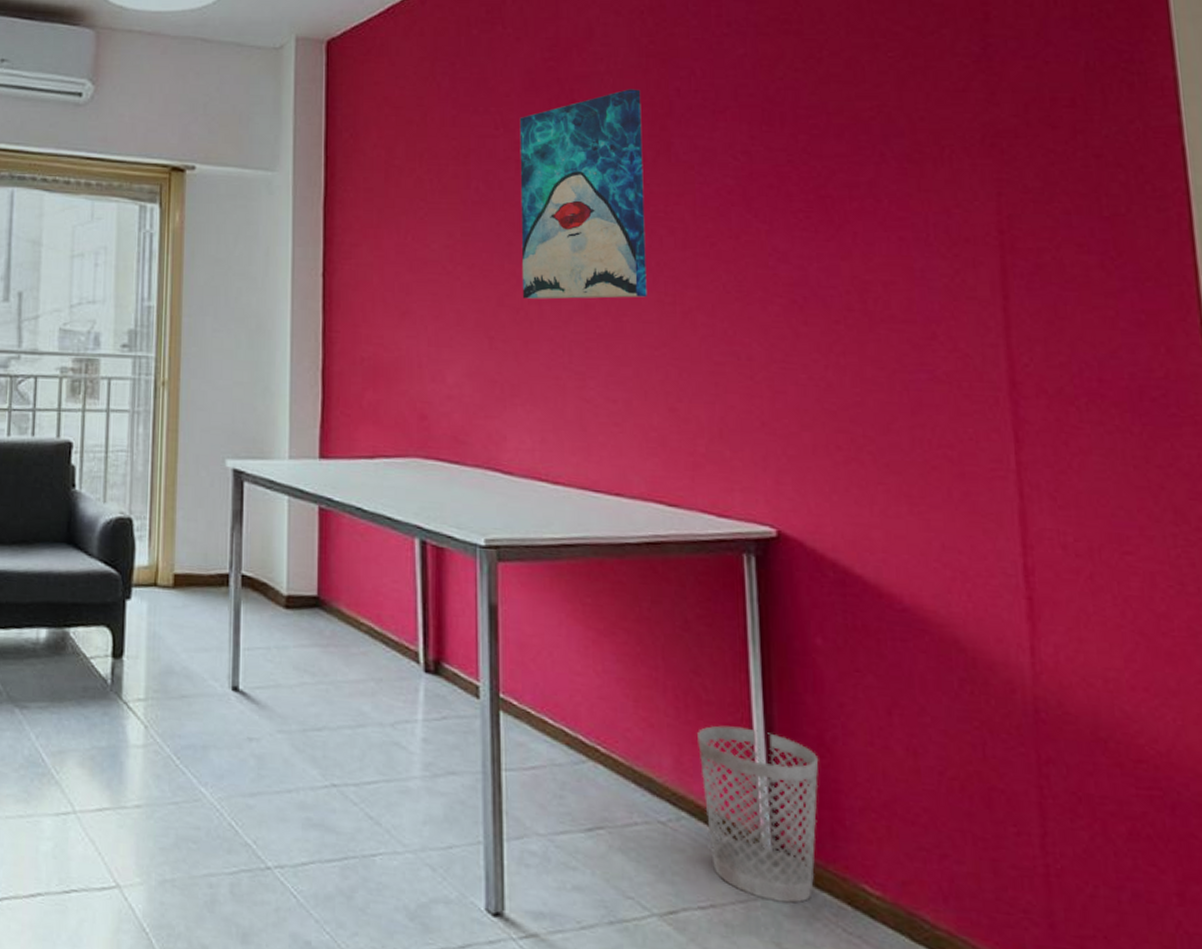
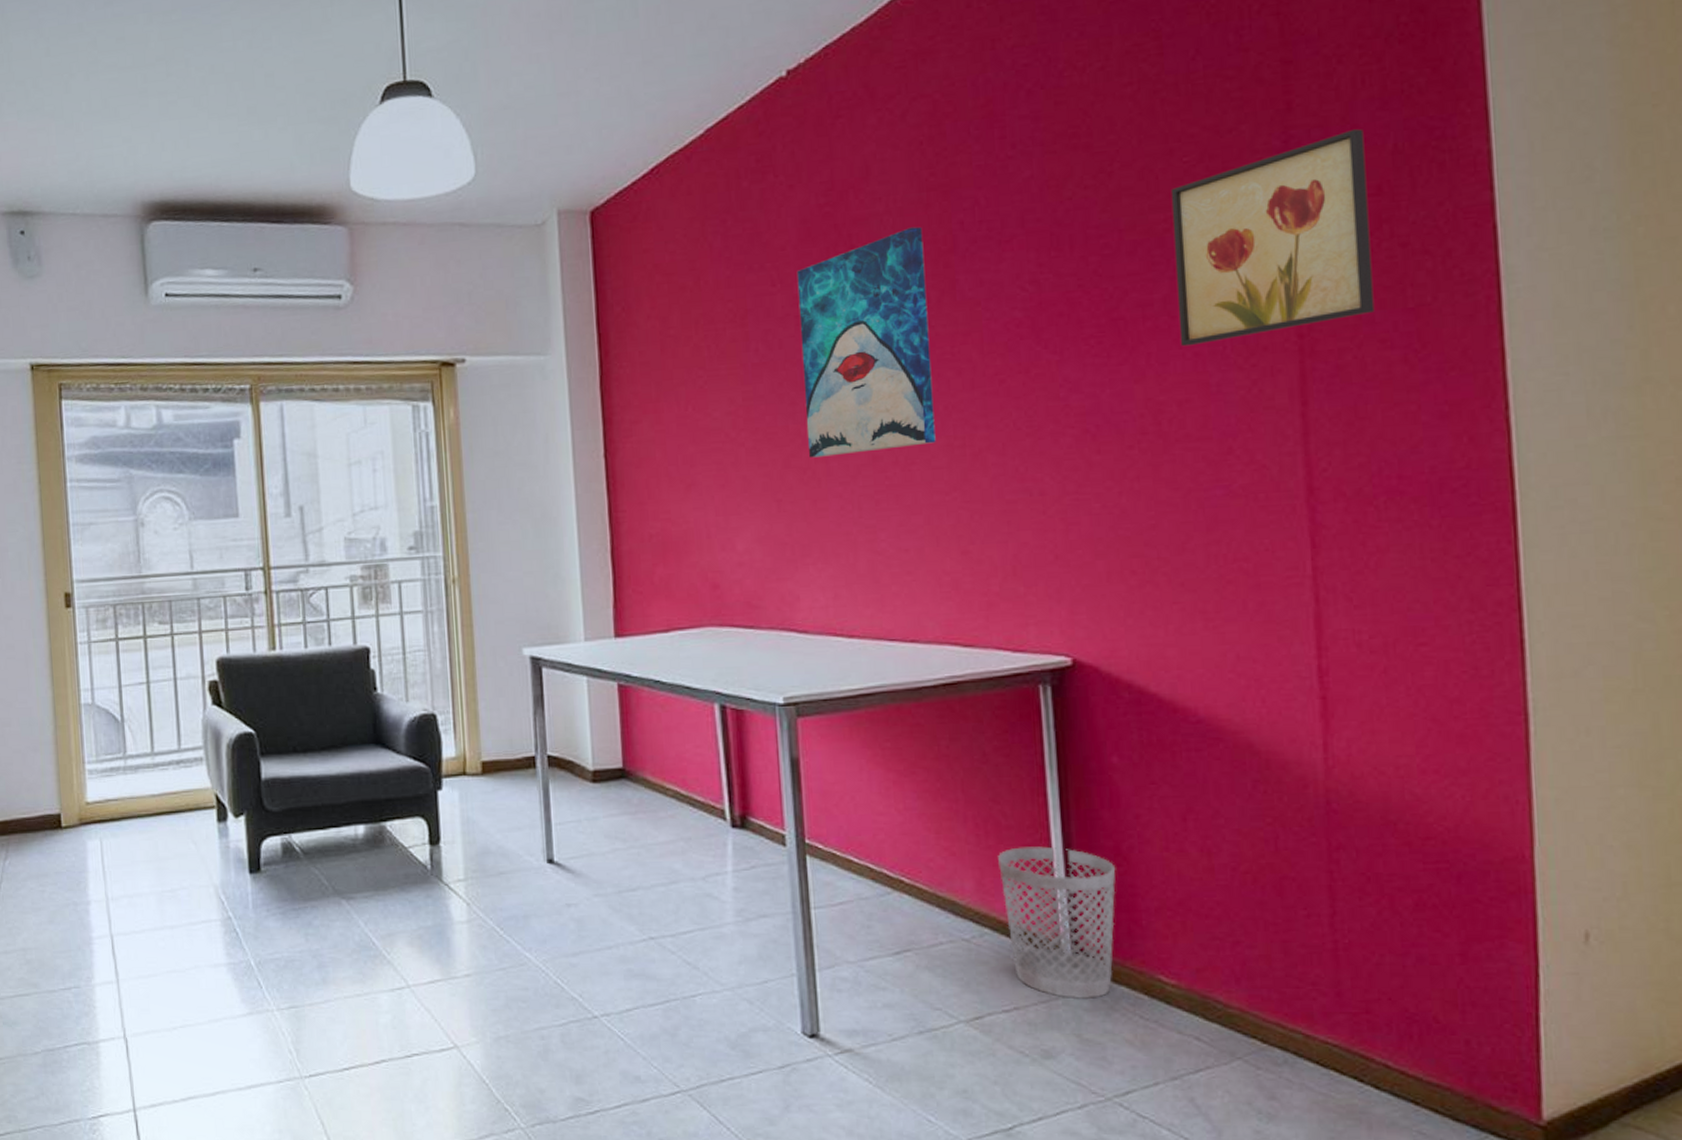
wall art: none [876,45,1072,230] -> present [1170,129,1375,347]

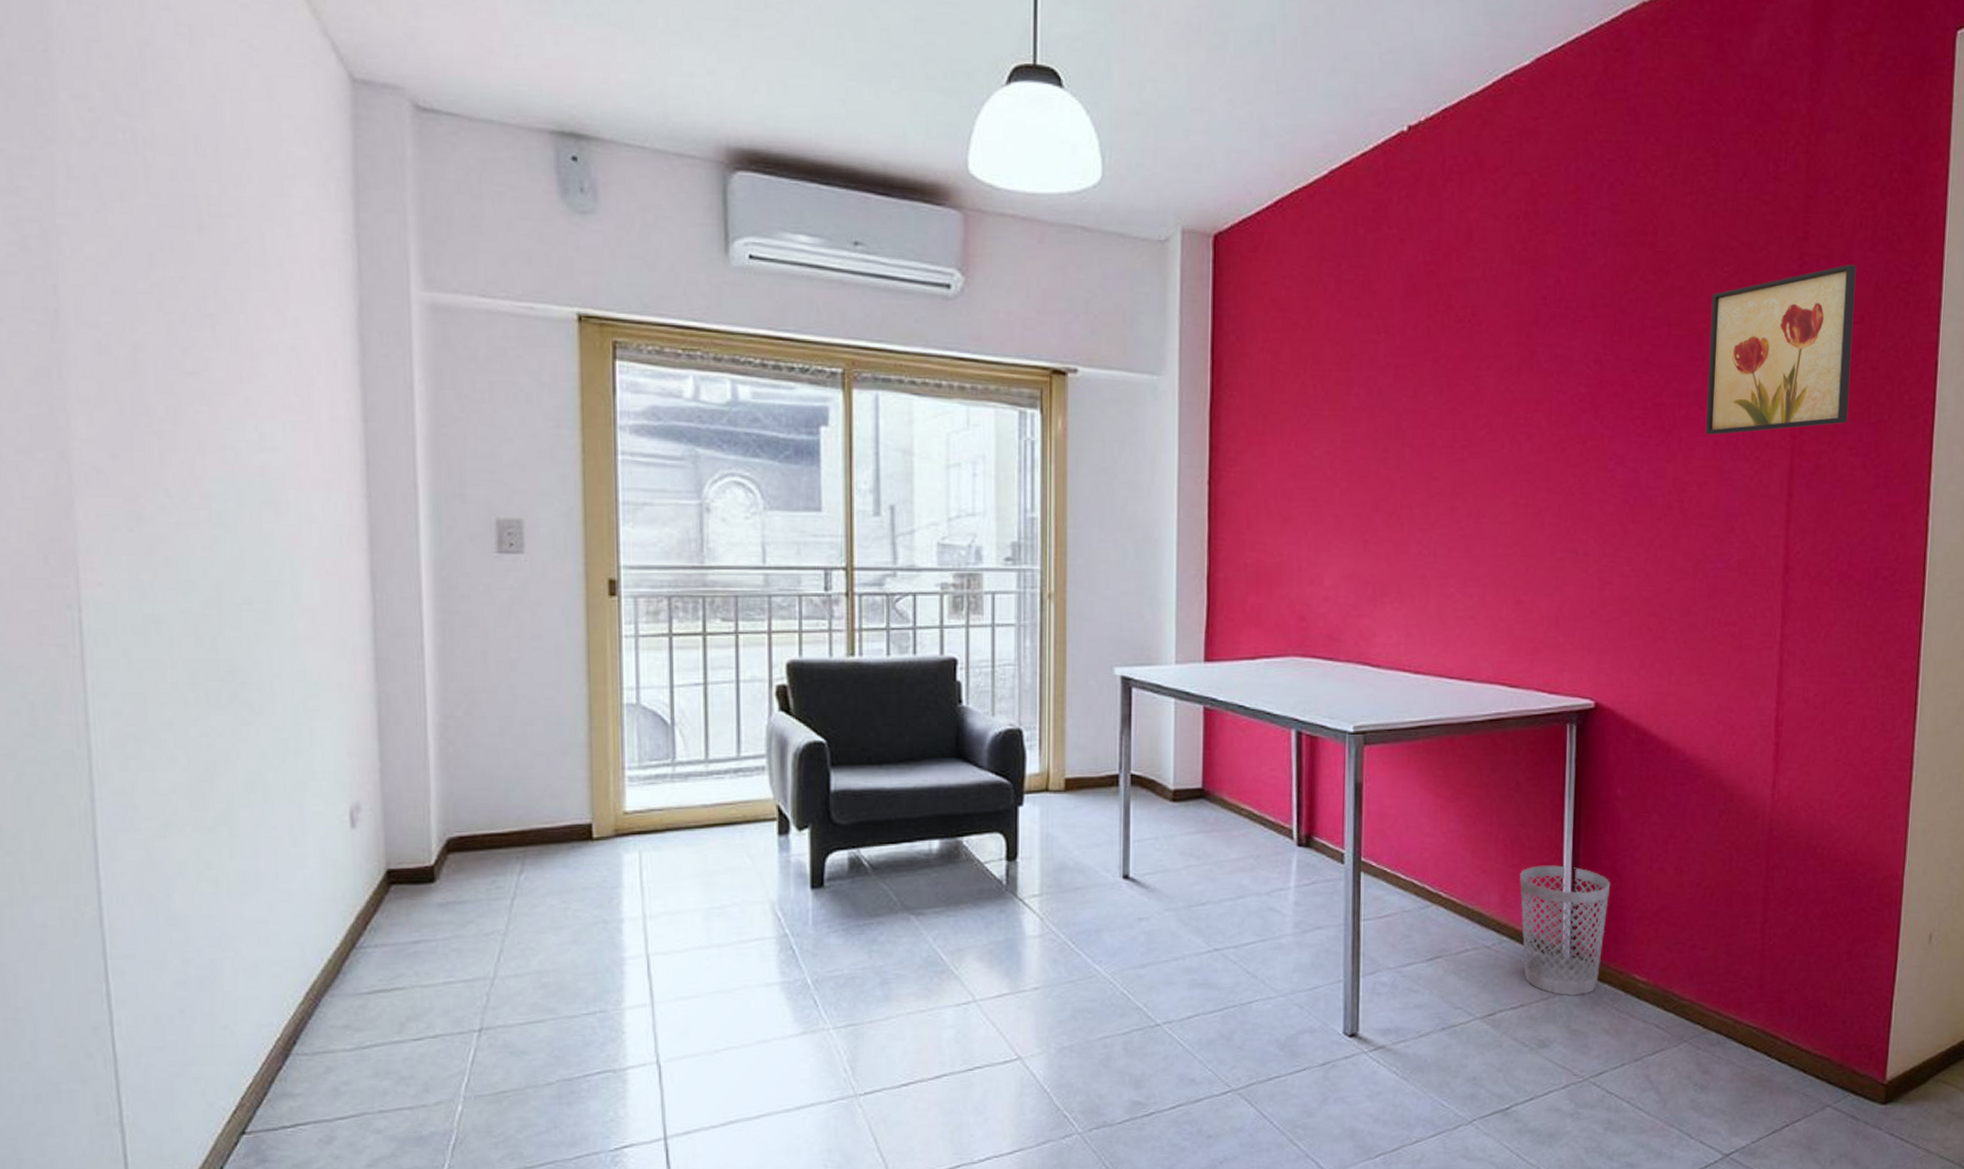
wall art: present [796,226,936,458] -> none [1395,296,1512,503]

